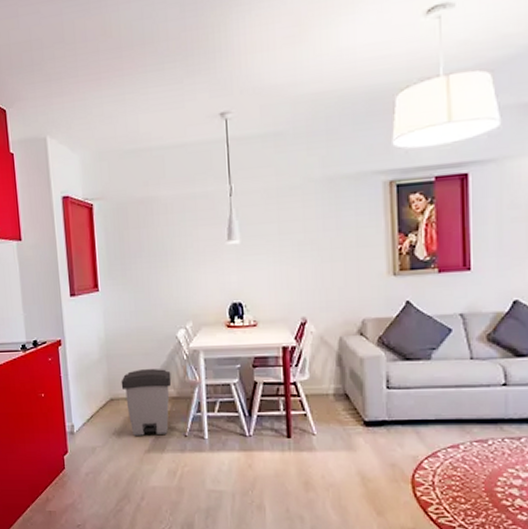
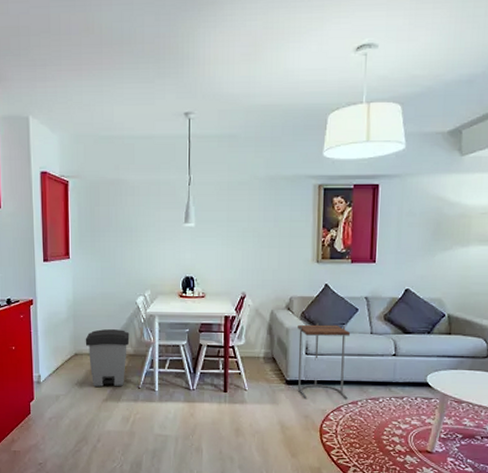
side table: none [374,349,446,442] -> present [298,323,351,399]

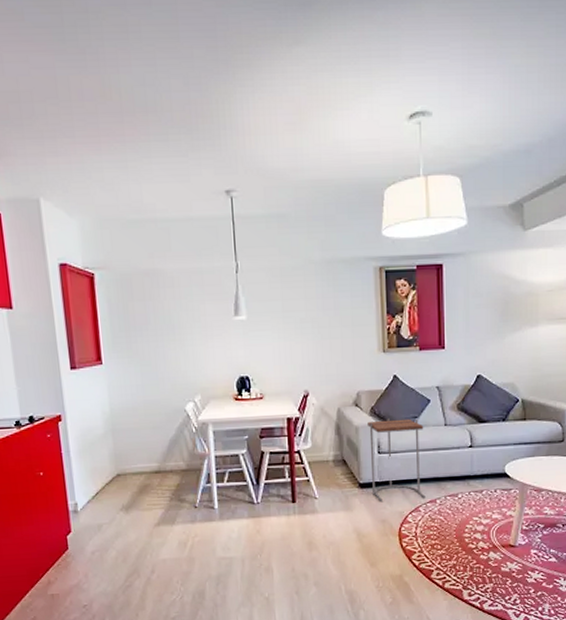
trash can: present [85,329,130,387] -> none [128,442,181,510]

